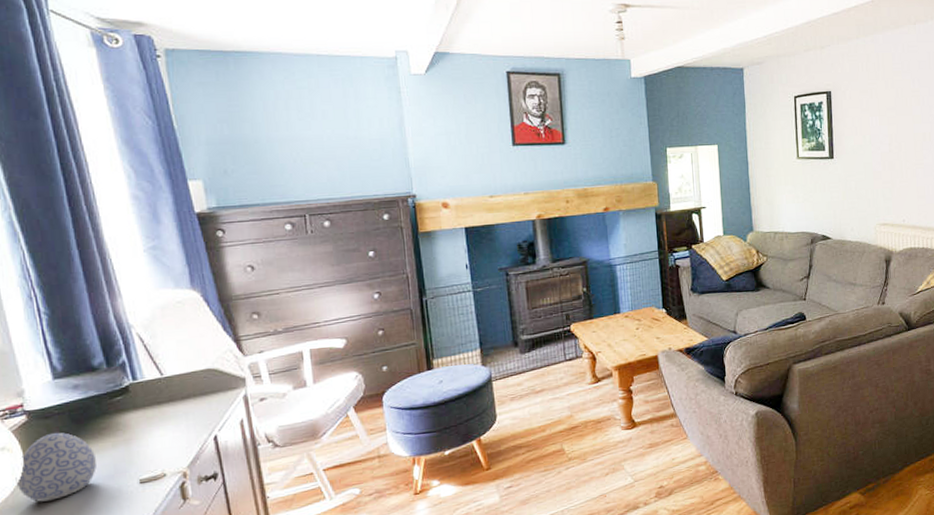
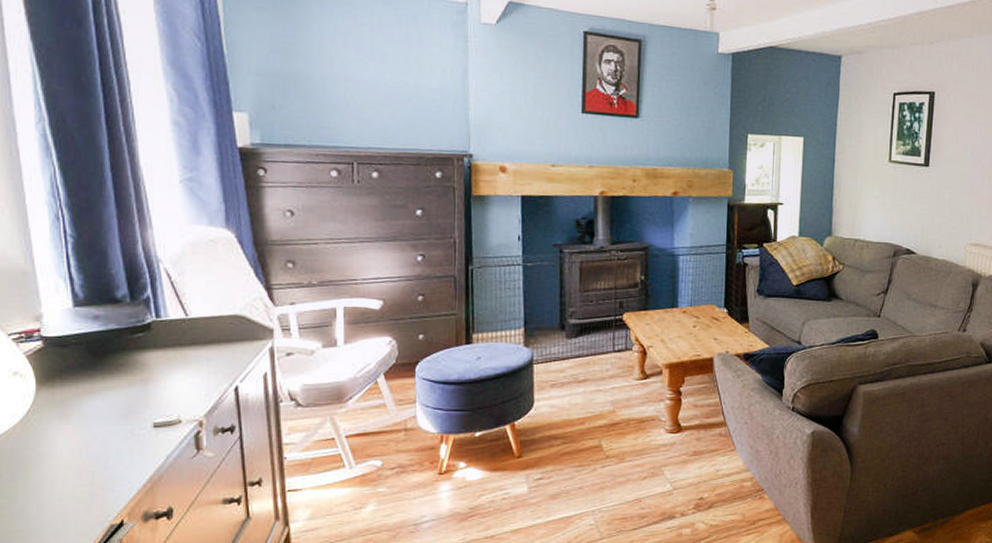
decorative egg: present [15,432,97,502] -> none [26,362,112,434]

